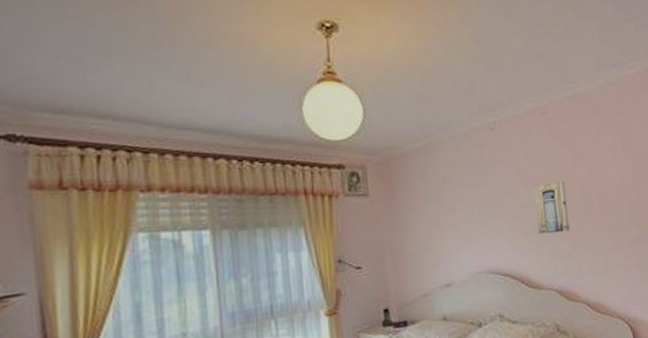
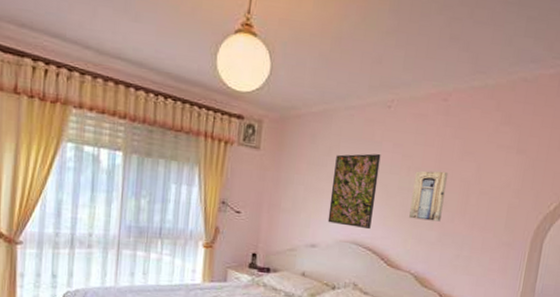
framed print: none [451,177,503,257] -> present [327,153,381,230]

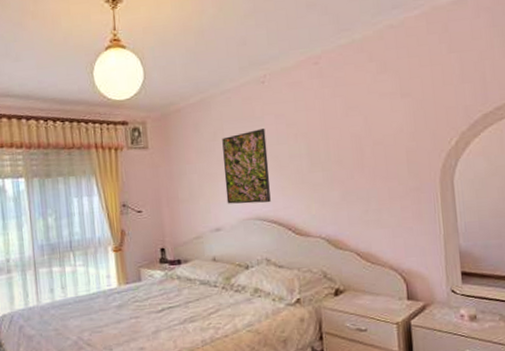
wall art: present [409,171,449,222] -> none [303,131,340,184]

